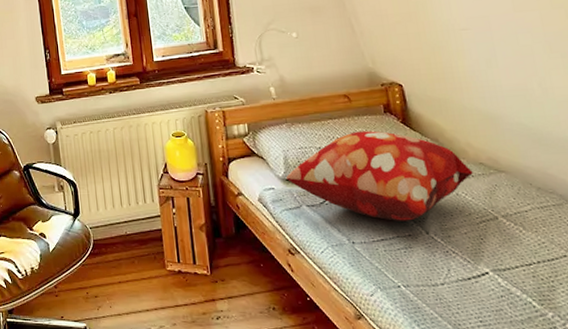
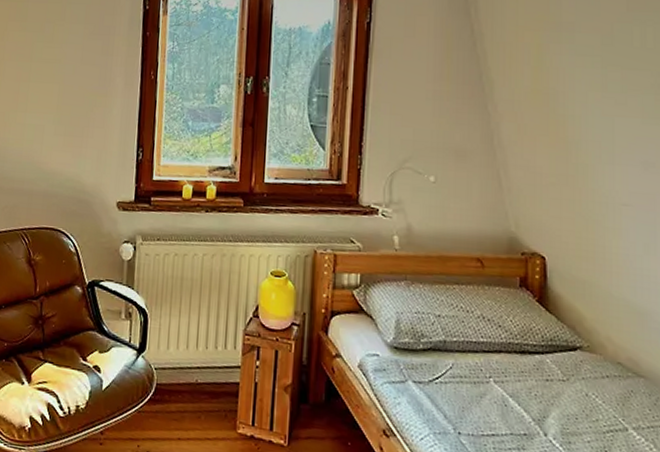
decorative pillow: present [285,131,473,221] -> none [394,303,608,418]

